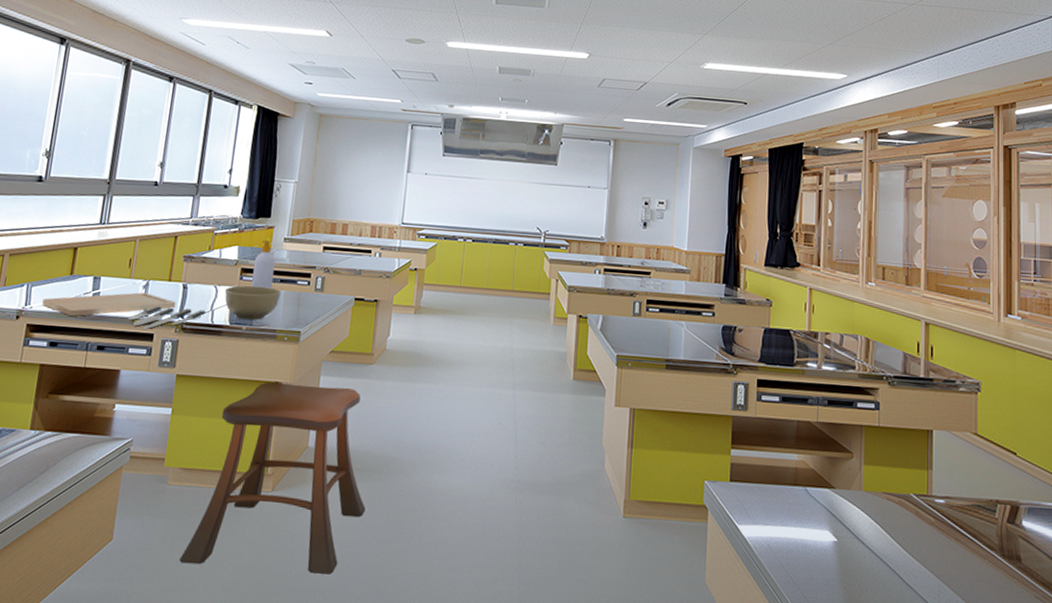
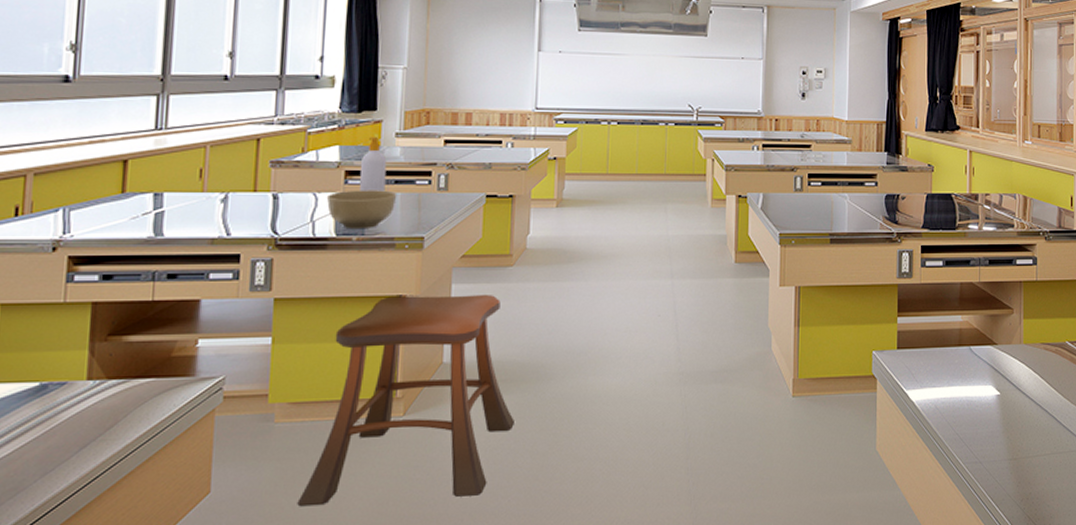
cutting board: present [42,292,176,317] -> none [87,208,266,243]
knife: present [127,306,206,330] -> none [204,222,305,251]

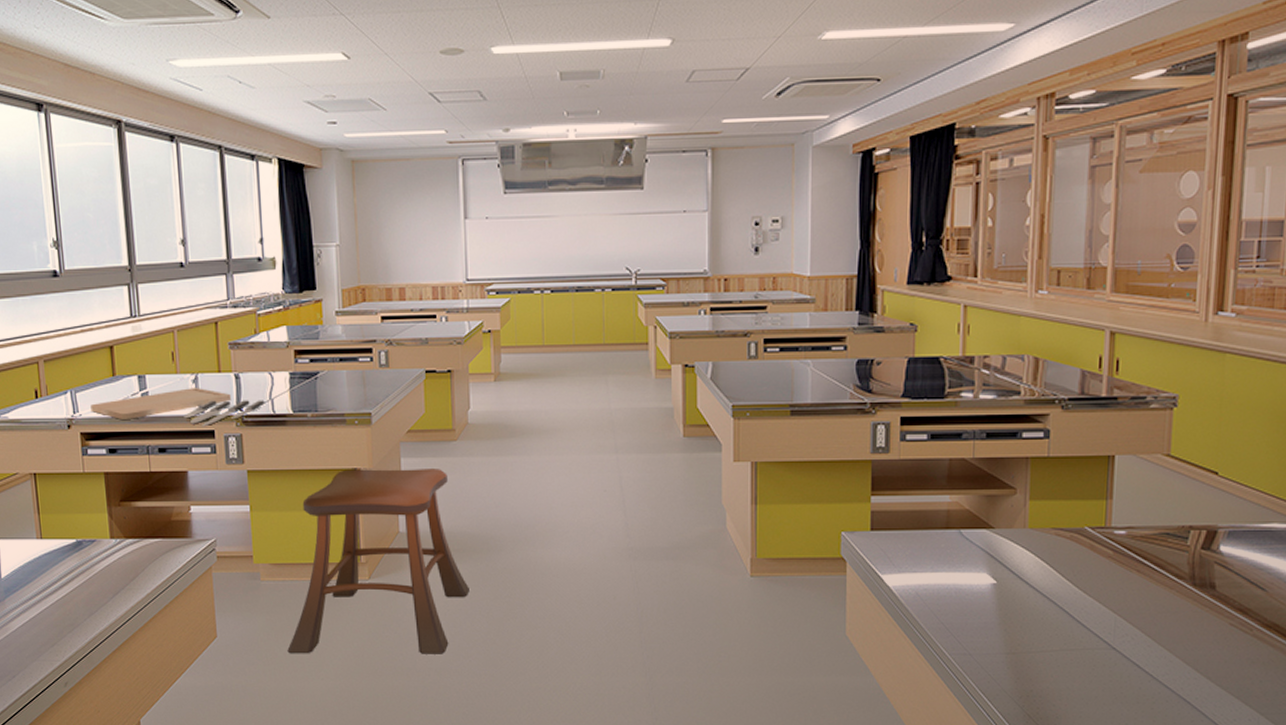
cutting board: none [87,208,266,243] -> present [90,388,232,421]
knife: none [204,222,305,251] -> present [183,400,265,427]
bowl: present [326,190,397,230] -> none [280,368,343,406]
soap bottle: present [360,137,387,191] -> none [306,316,332,370]

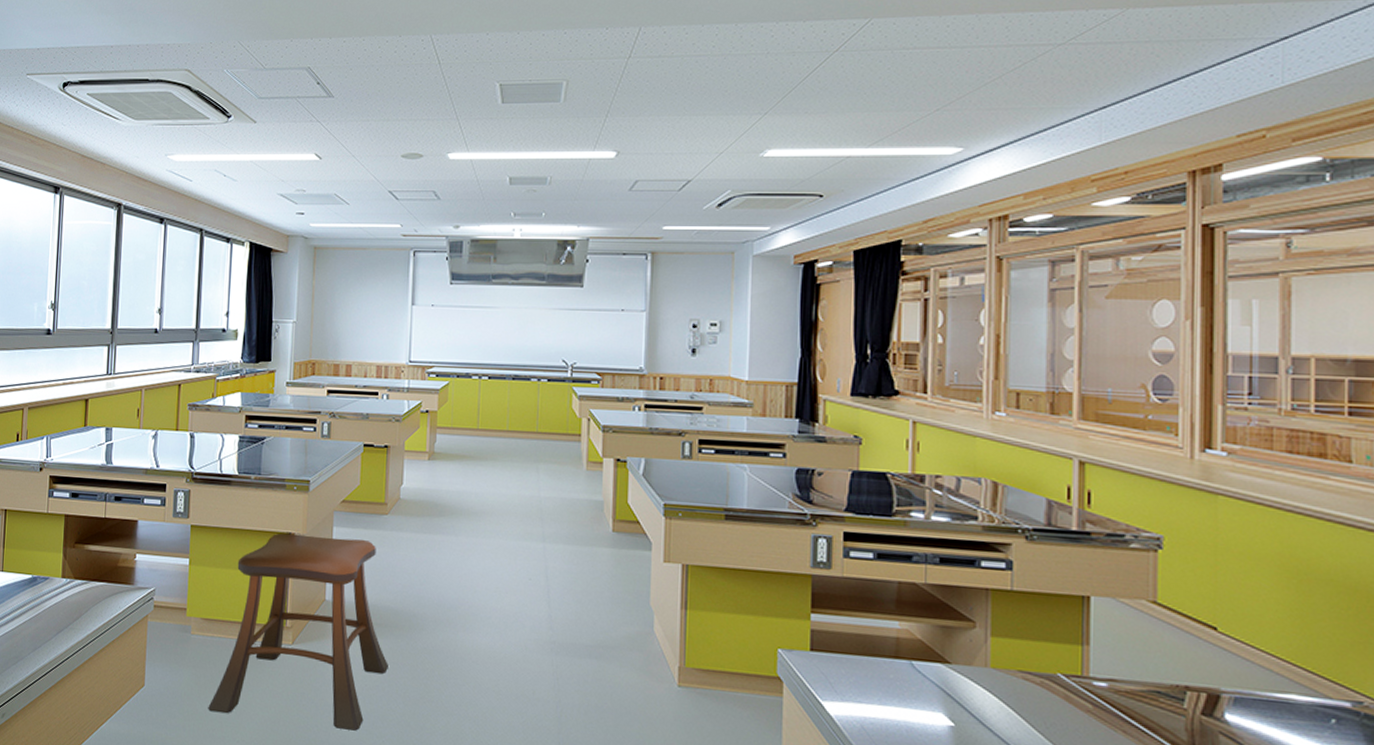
cutting board: present [90,388,232,421] -> none [61,443,185,468]
knife: present [183,400,265,427] -> none [140,456,214,480]

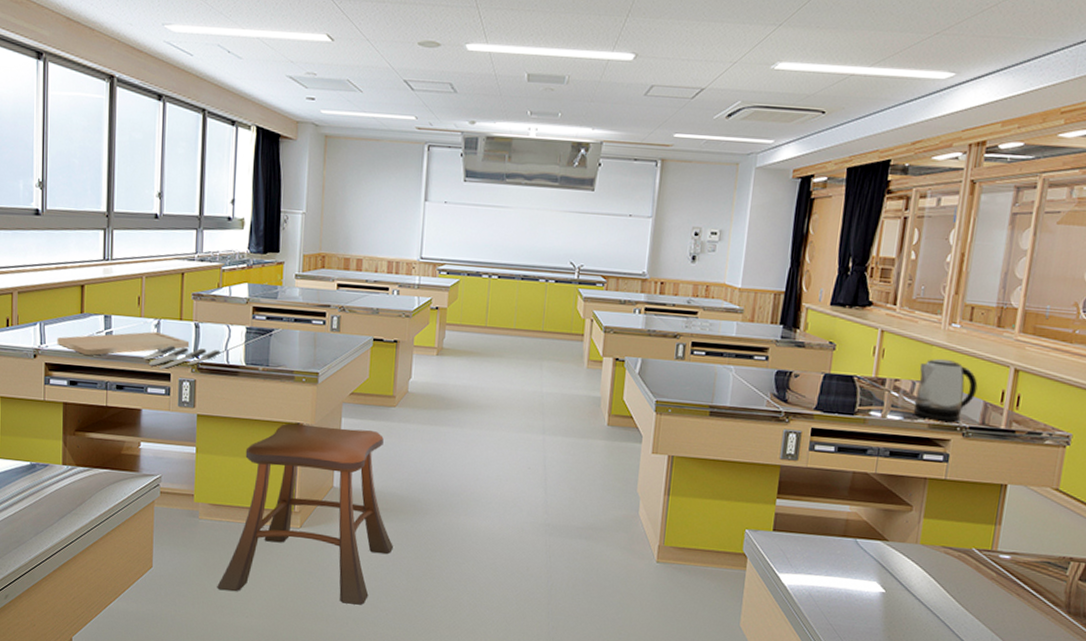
cutting board: none [61,443,185,468] -> present [57,331,190,356]
knife: none [140,456,214,480] -> present [143,345,221,370]
kettle: none [962,451,1036,523] -> present [913,358,978,422]

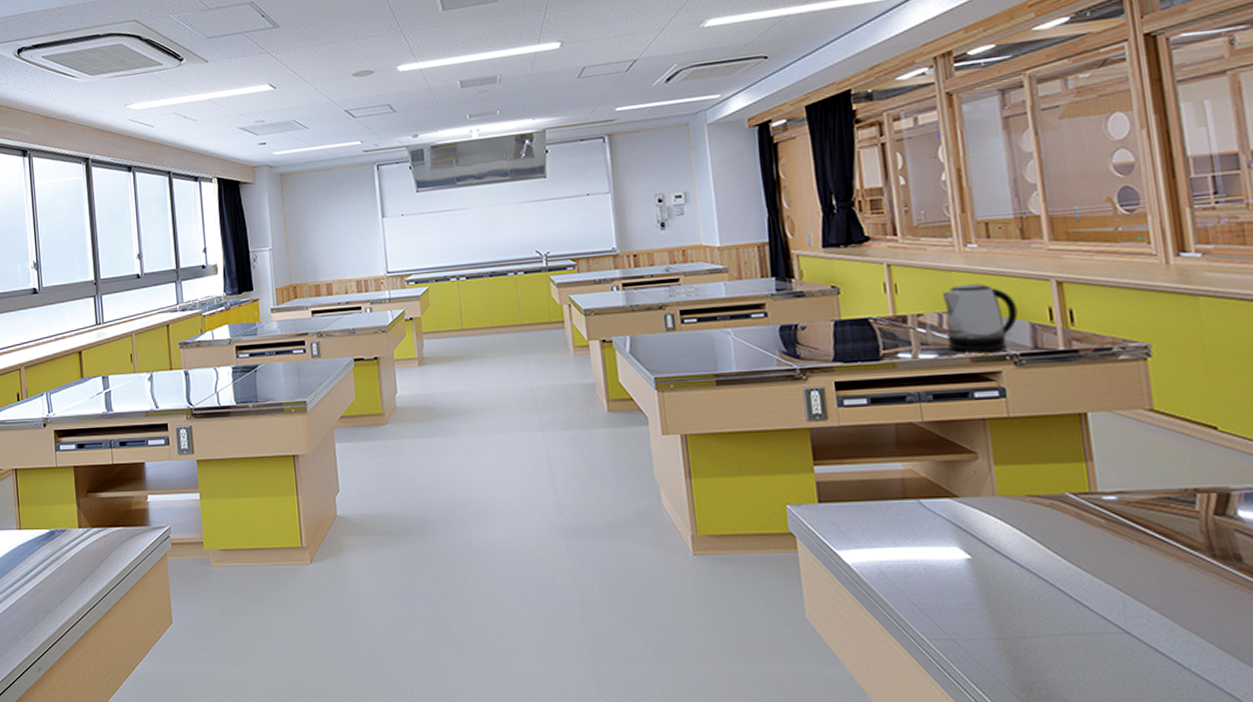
cutting board: present [57,331,190,356] -> none [62,385,182,418]
knife: present [143,345,221,370] -> none [141,393,211,421]
stool: present [217,423,393,605] -> none [237,451,407,640]

